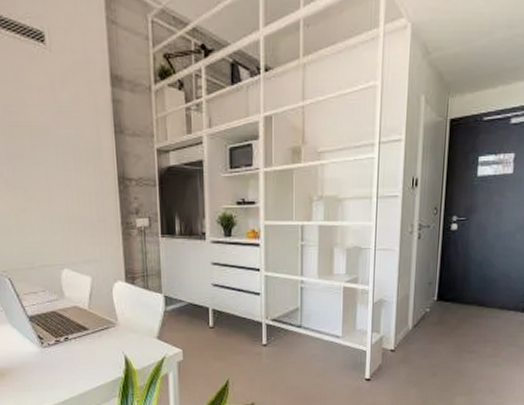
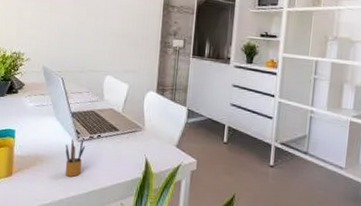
pencil box: none [29,343,52,387] -> present [65,138,85,177]

